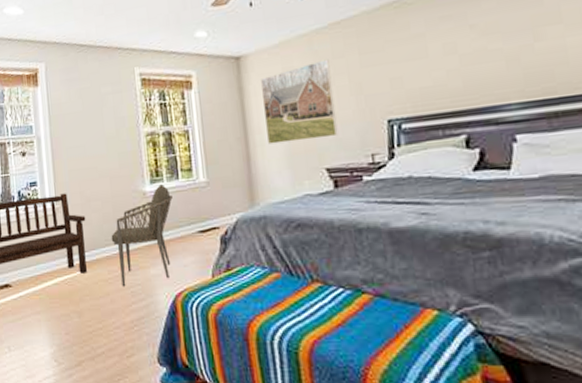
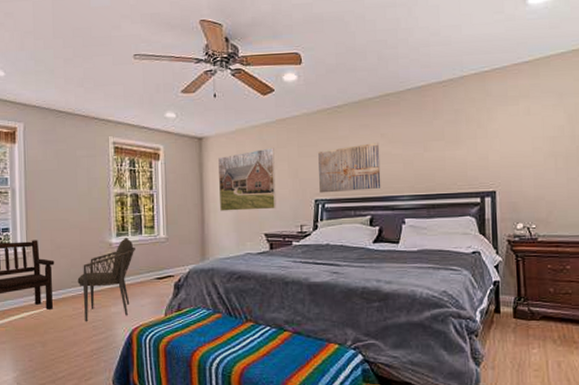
wall art: none [386,37,478,111] -> present [318,143,381,193]

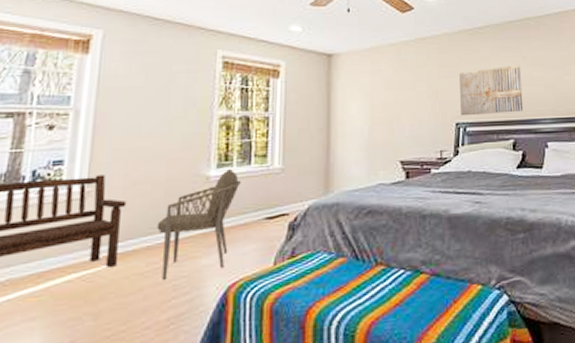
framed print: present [218,148,276,211] -> none [350,67,414,136]

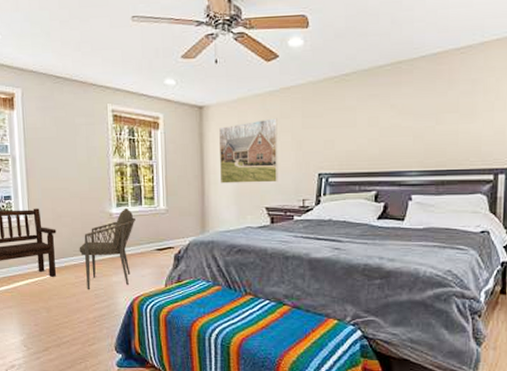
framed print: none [350,67,414,136] -> present [219,118,278,184]
wall art: present [459,65,524,116] -> none [323,114,389,167]

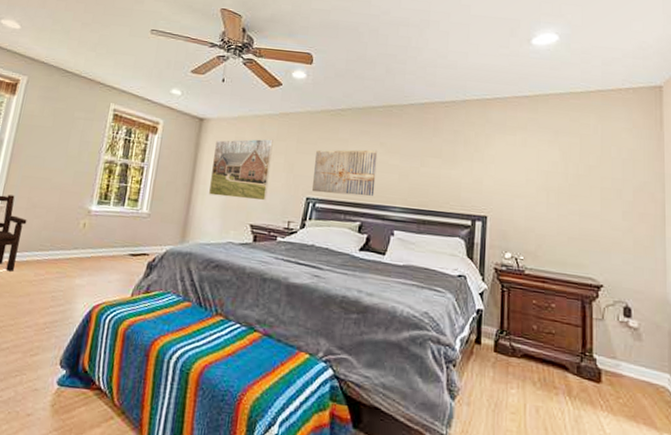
armchair: present [79,208,135,289] -> none [45,207,114,291]
wall art: none [323,114,389,167] -> present [312,149,378,196]

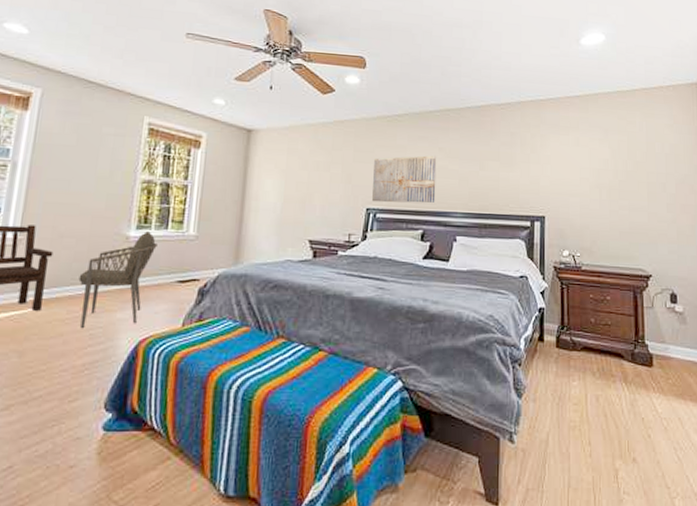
armchair: none [45,207,114,291] -> present [78,232,157,328]
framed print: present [209,139,273,201] -> none [262,149,329,214]

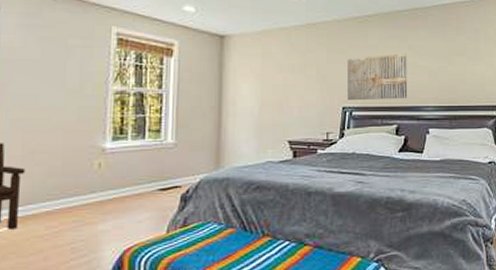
armchair: present [78,232,157,328] -> none [55,142,135,242]

